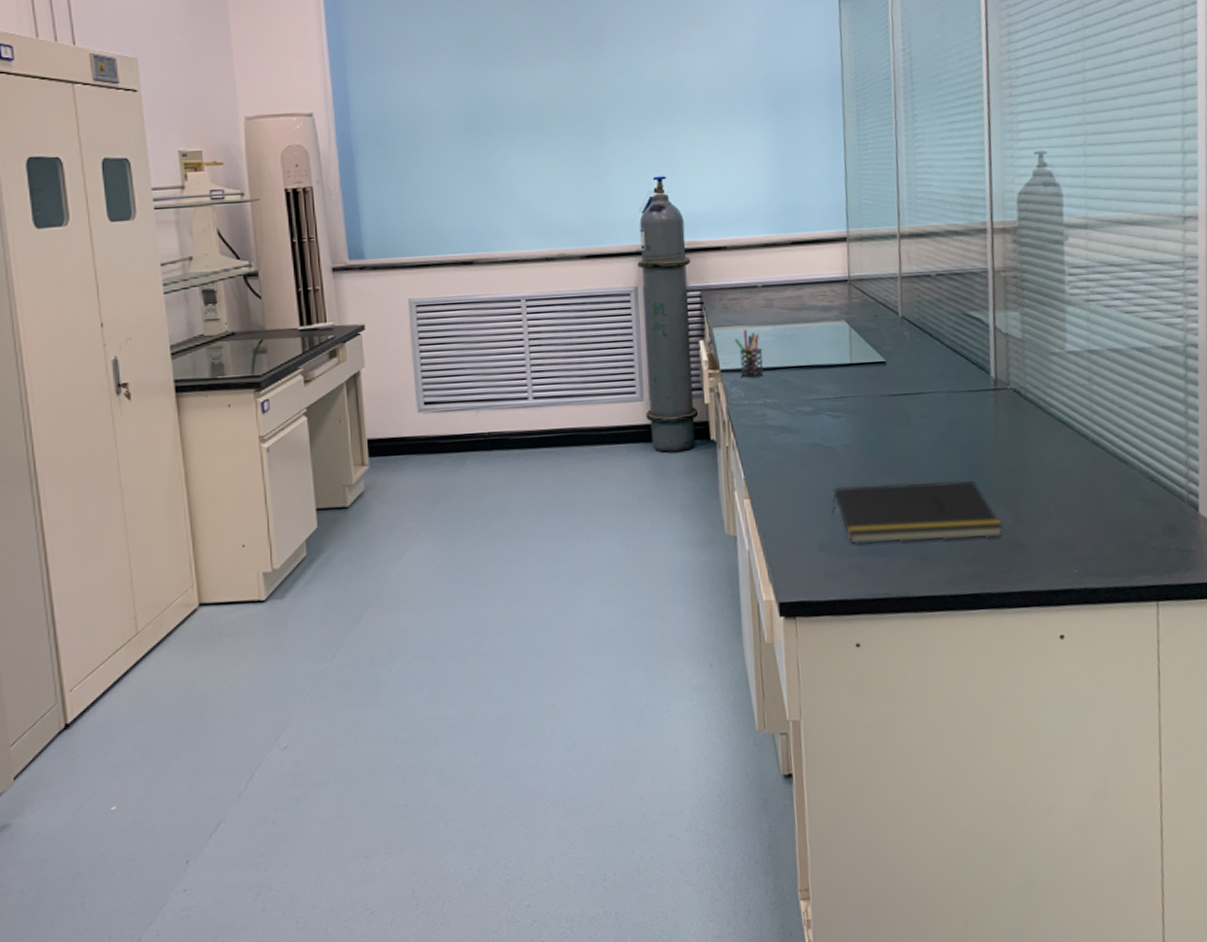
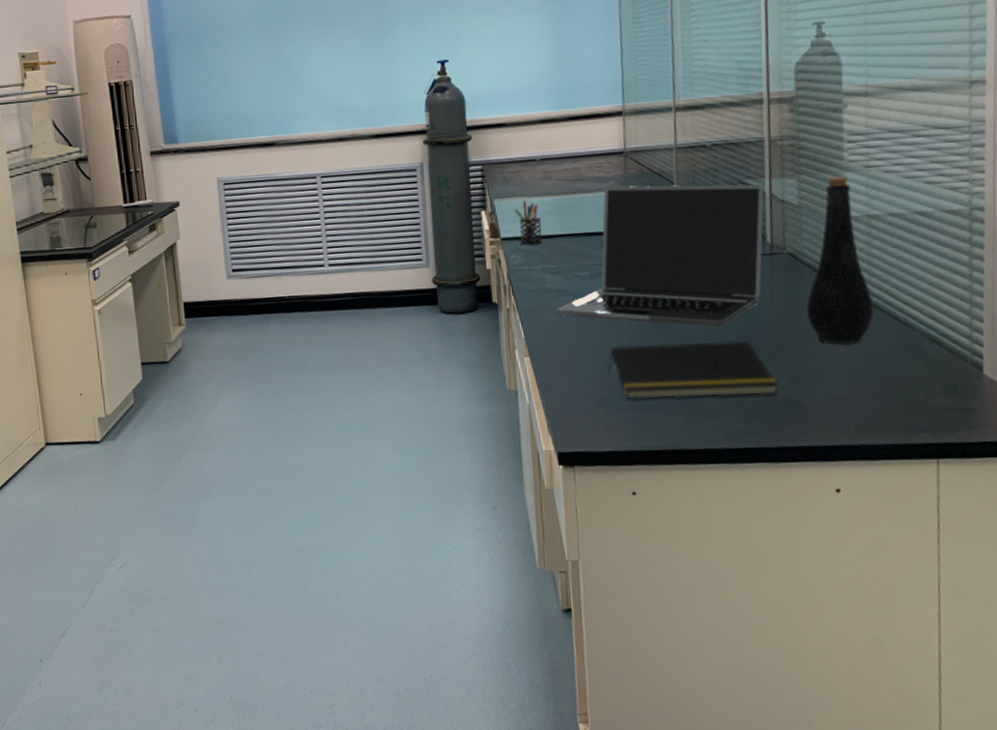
laptop: none [778,316,988,467] -> present [556,184,764,328]
bottle: none [1029,309,1096,485] -> present [806,175,875,345]

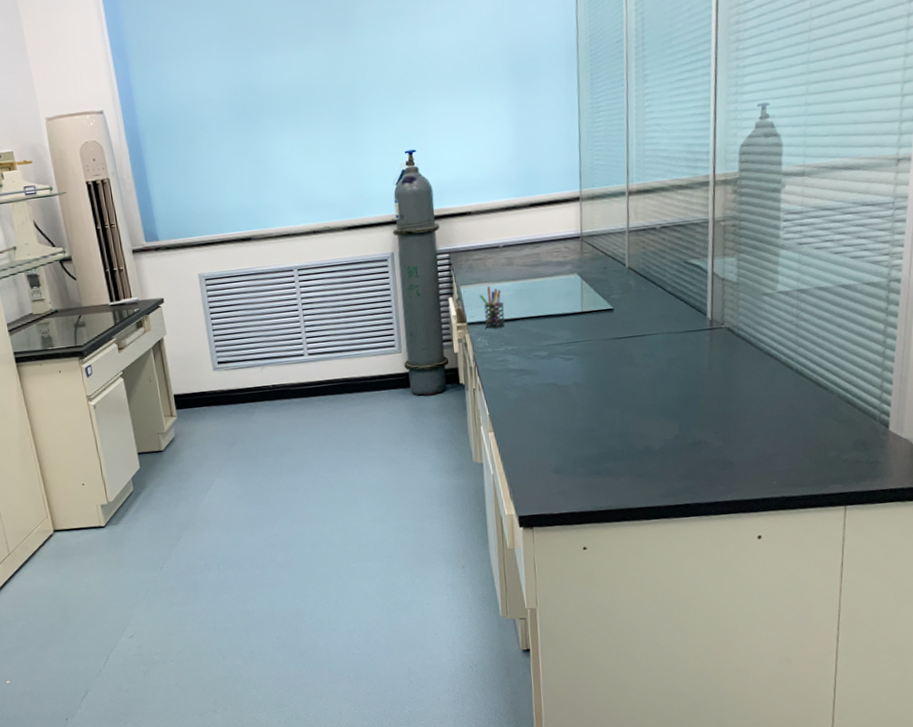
laptop: present [556,184,764,328] -> none [517,263,707,399]
notepad: present [608,341,778,400] -> none [563,410,712,467]
bottle: present [806,175,875,345] -> none [739,253,799,410]

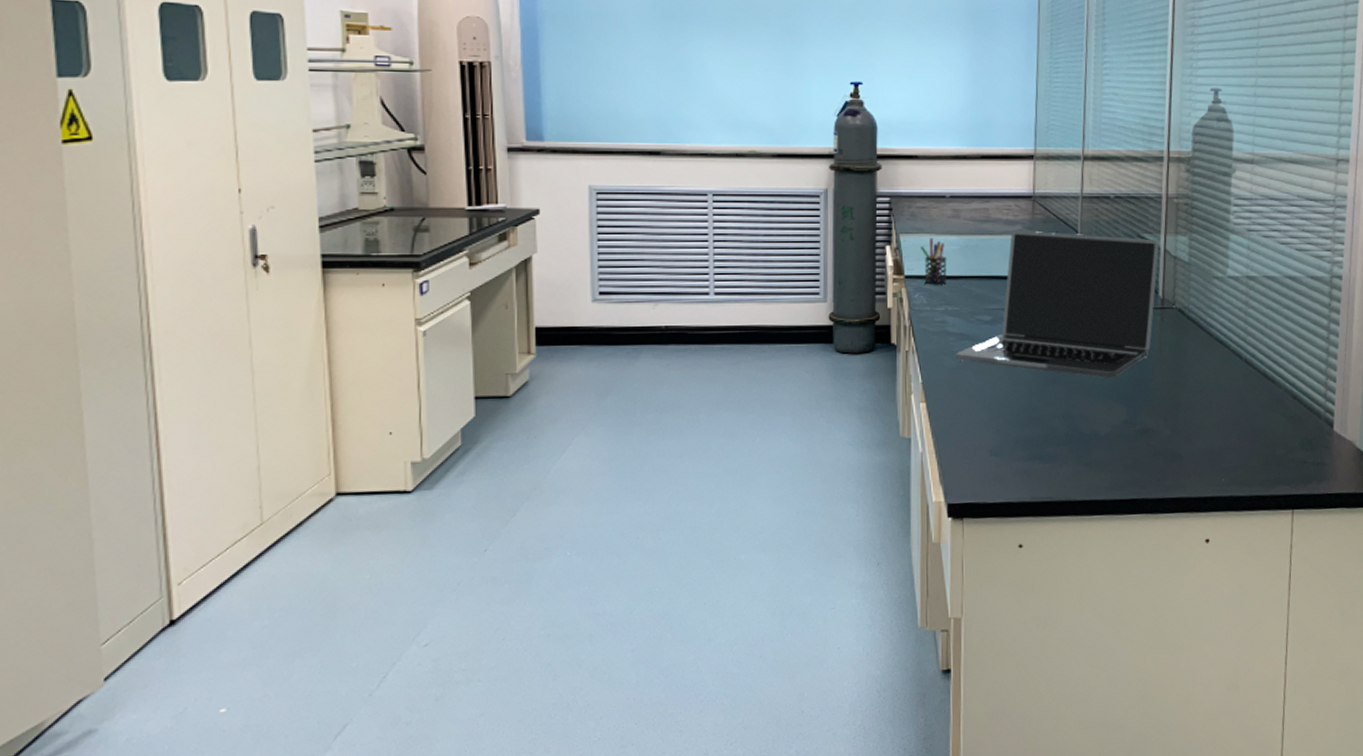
laptop: none [517,263,707,399] -> present [956,230,1159,379]

